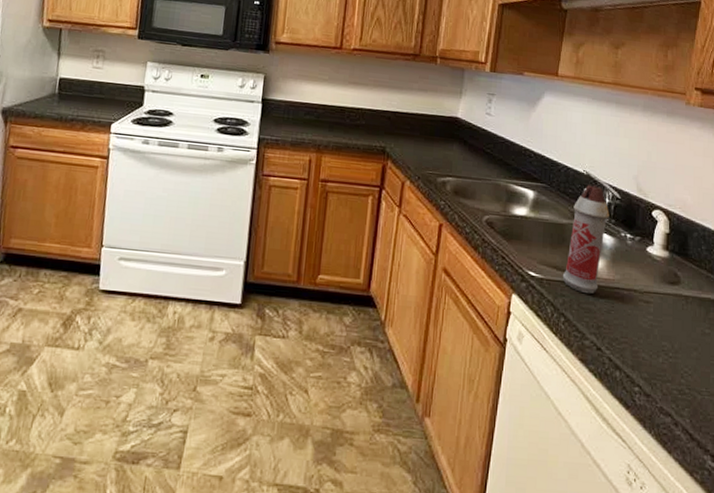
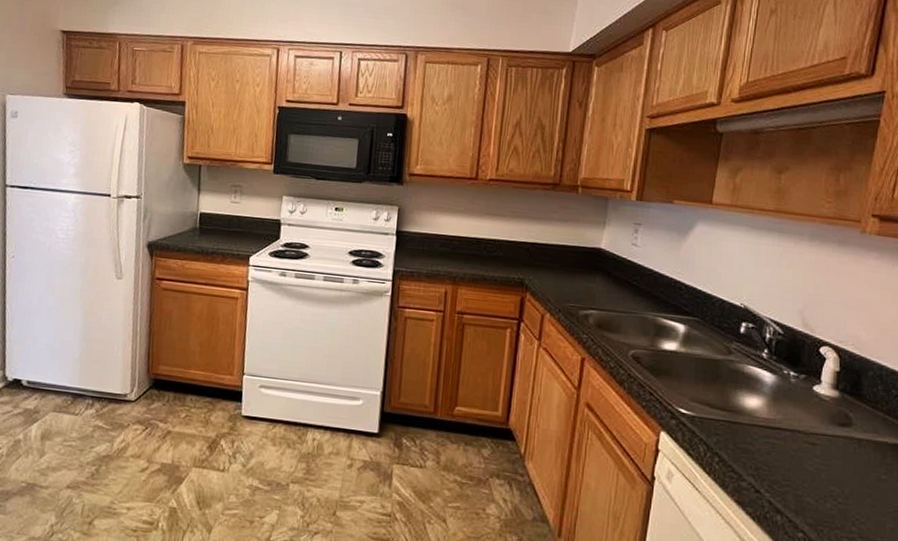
spray bottle: present [562,184,610,294] -> none [716,318,771,434]

